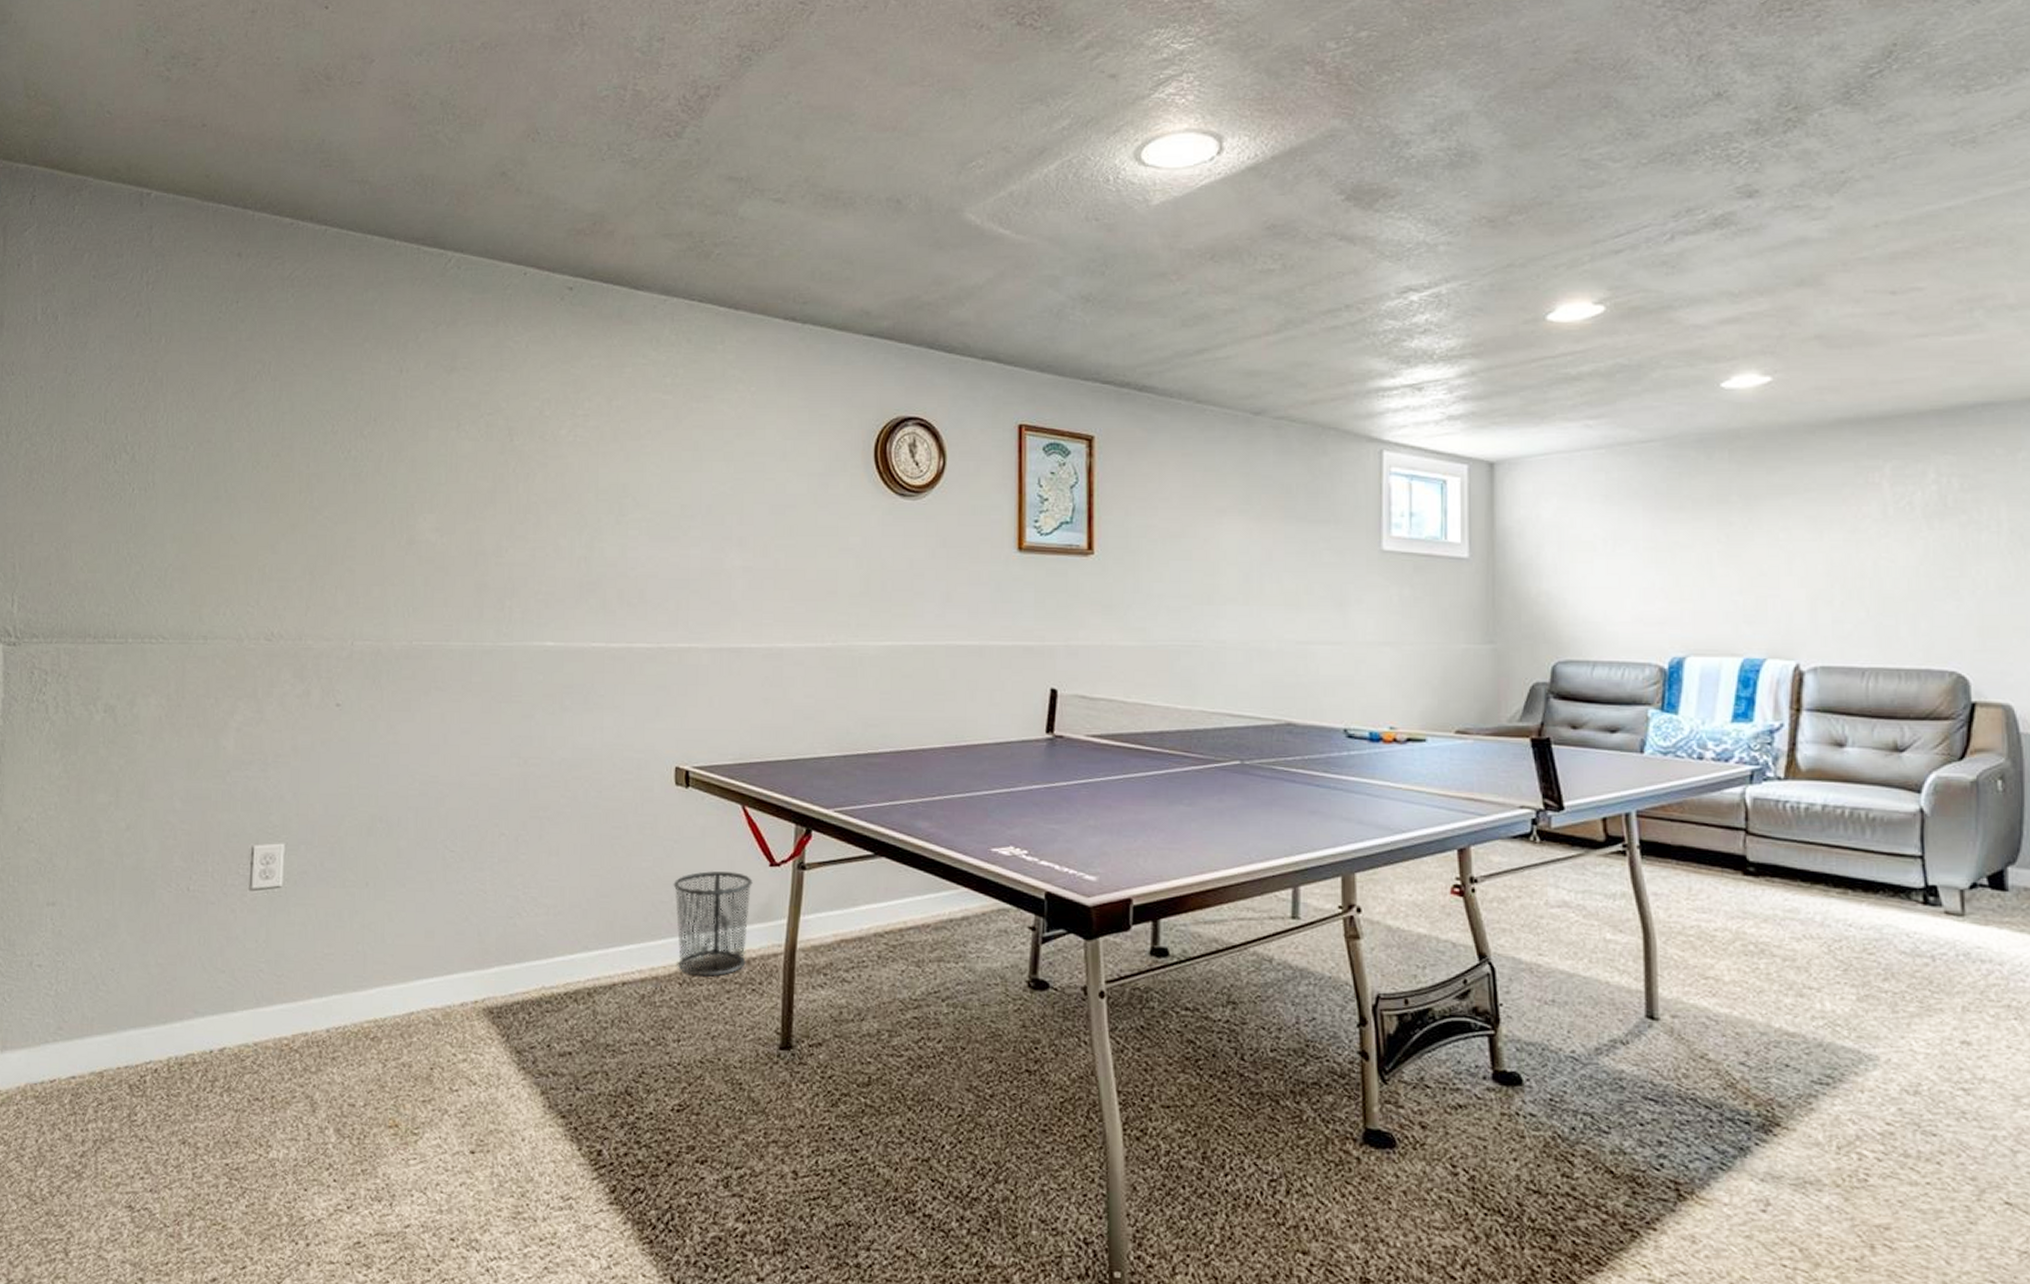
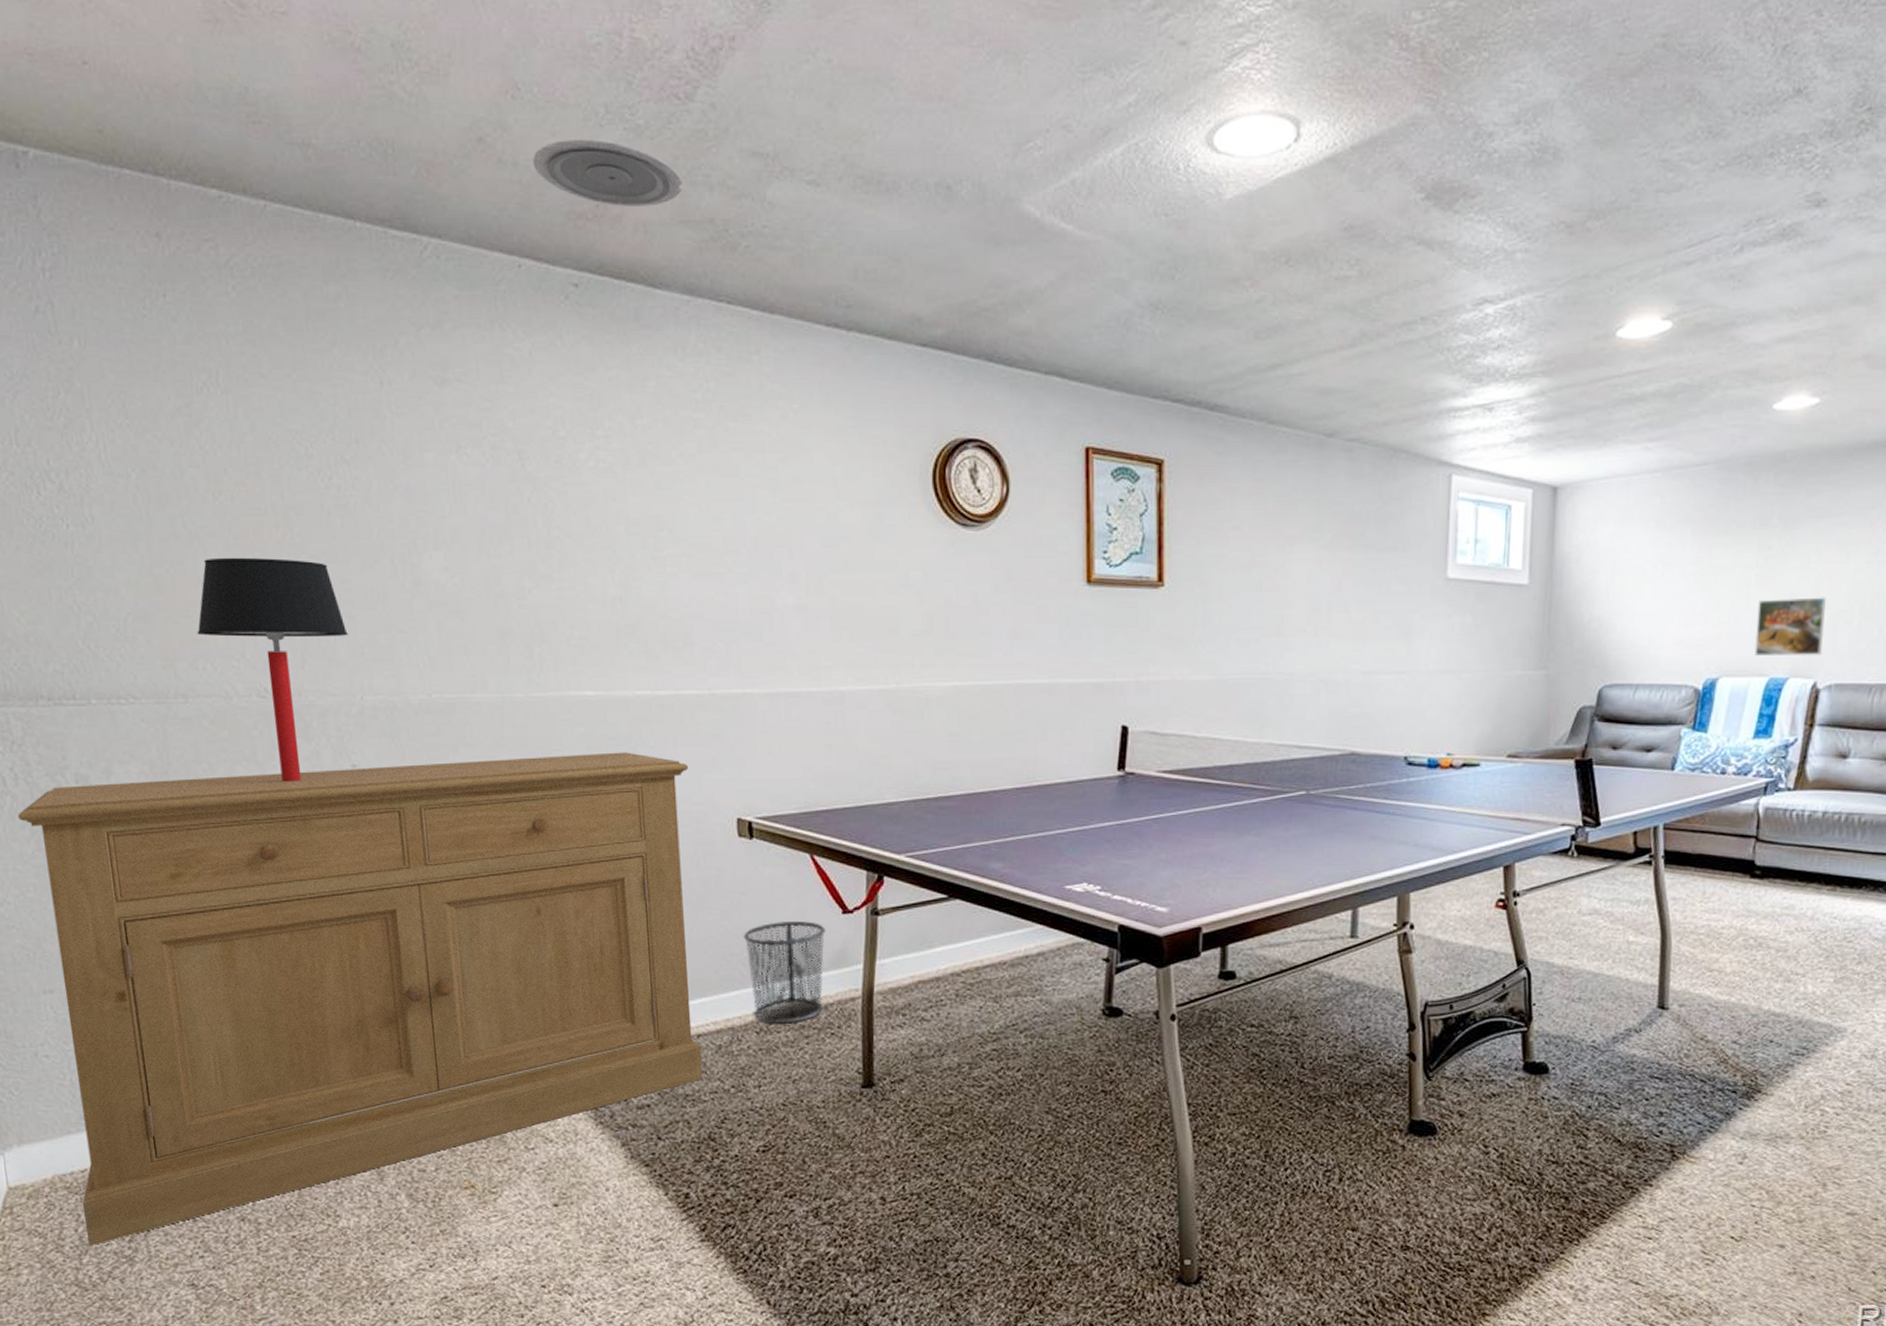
sideboard: none [45,699,633,1159] -> present [17,752,703,1246]
table lamp: none [223,517,348,718] -> present [197,557,348,783]
recessed light: none [544,171,667,224] -> present [533,140,682,206]
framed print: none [1724,575,1803,637] -> present [1754,597,1826,656]

